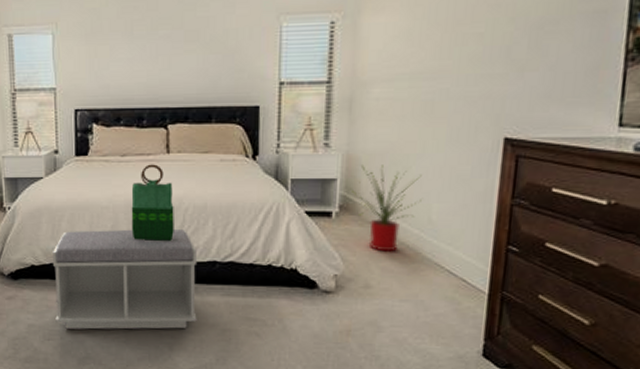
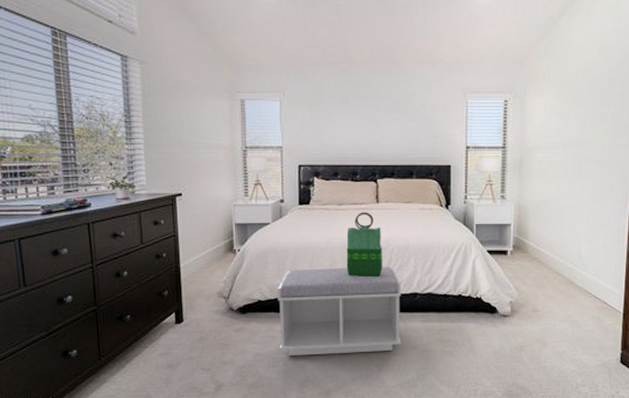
house plant: present [350,165,422,252] -> none [521,213,574,282]

